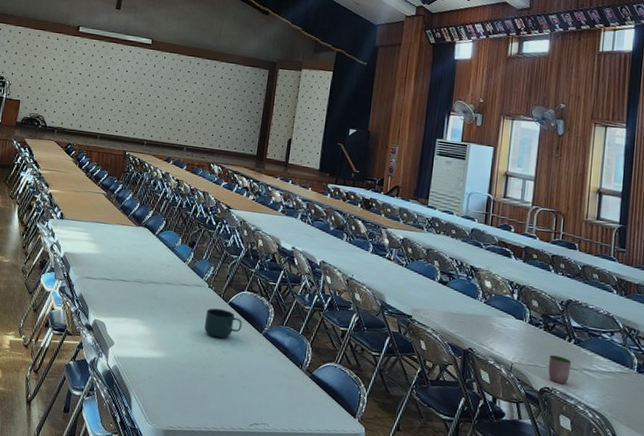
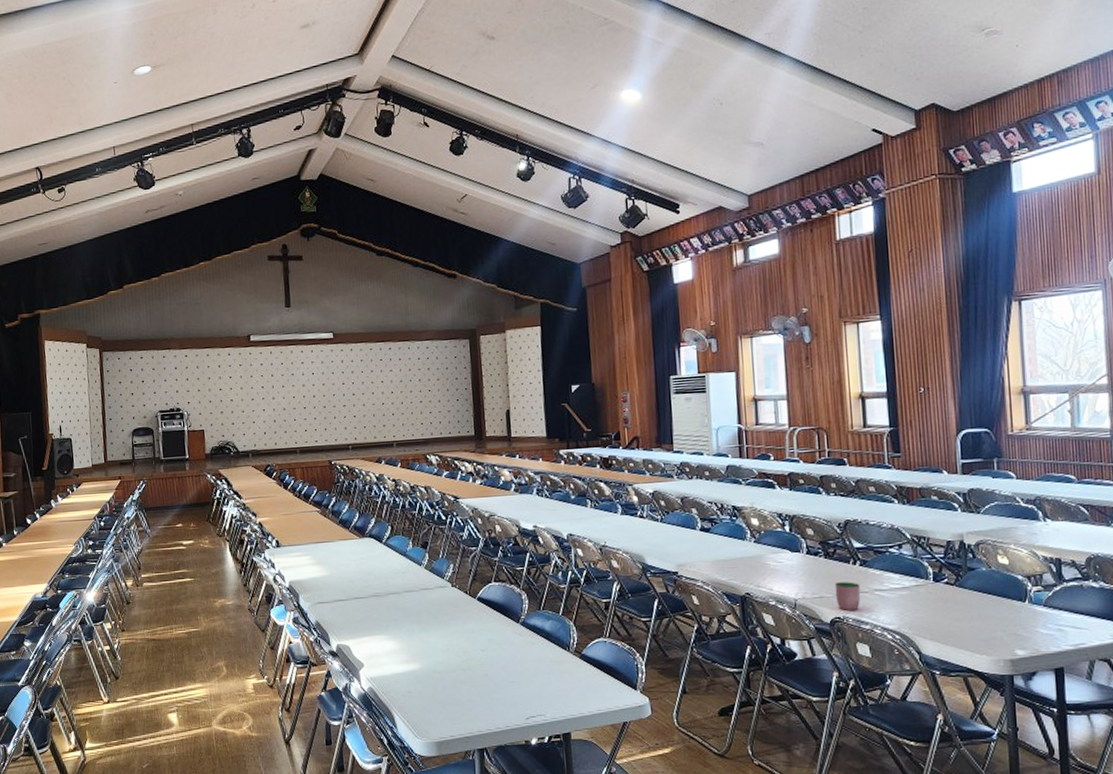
cup: present [204,308,242,339] -> none [455,606,496,637]

